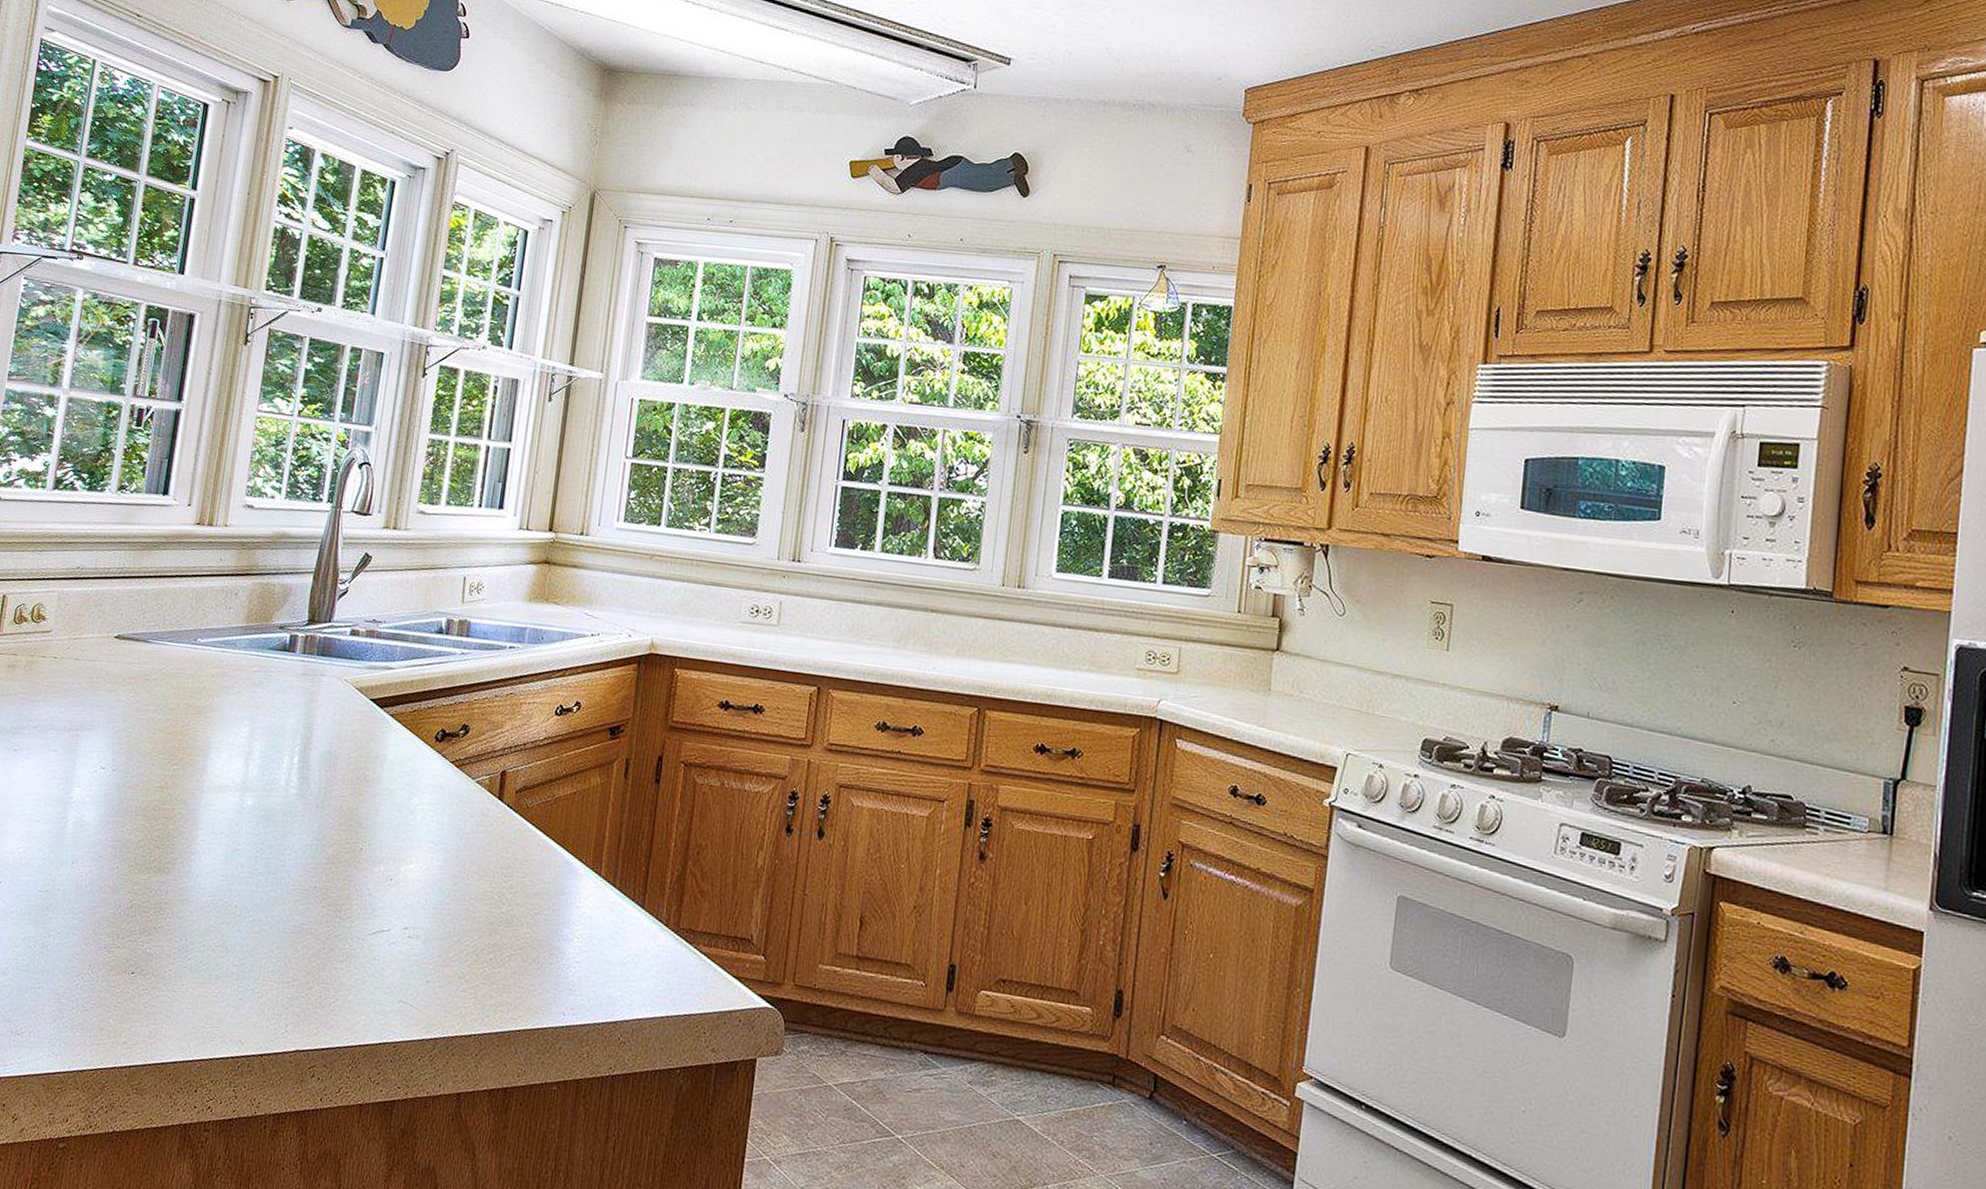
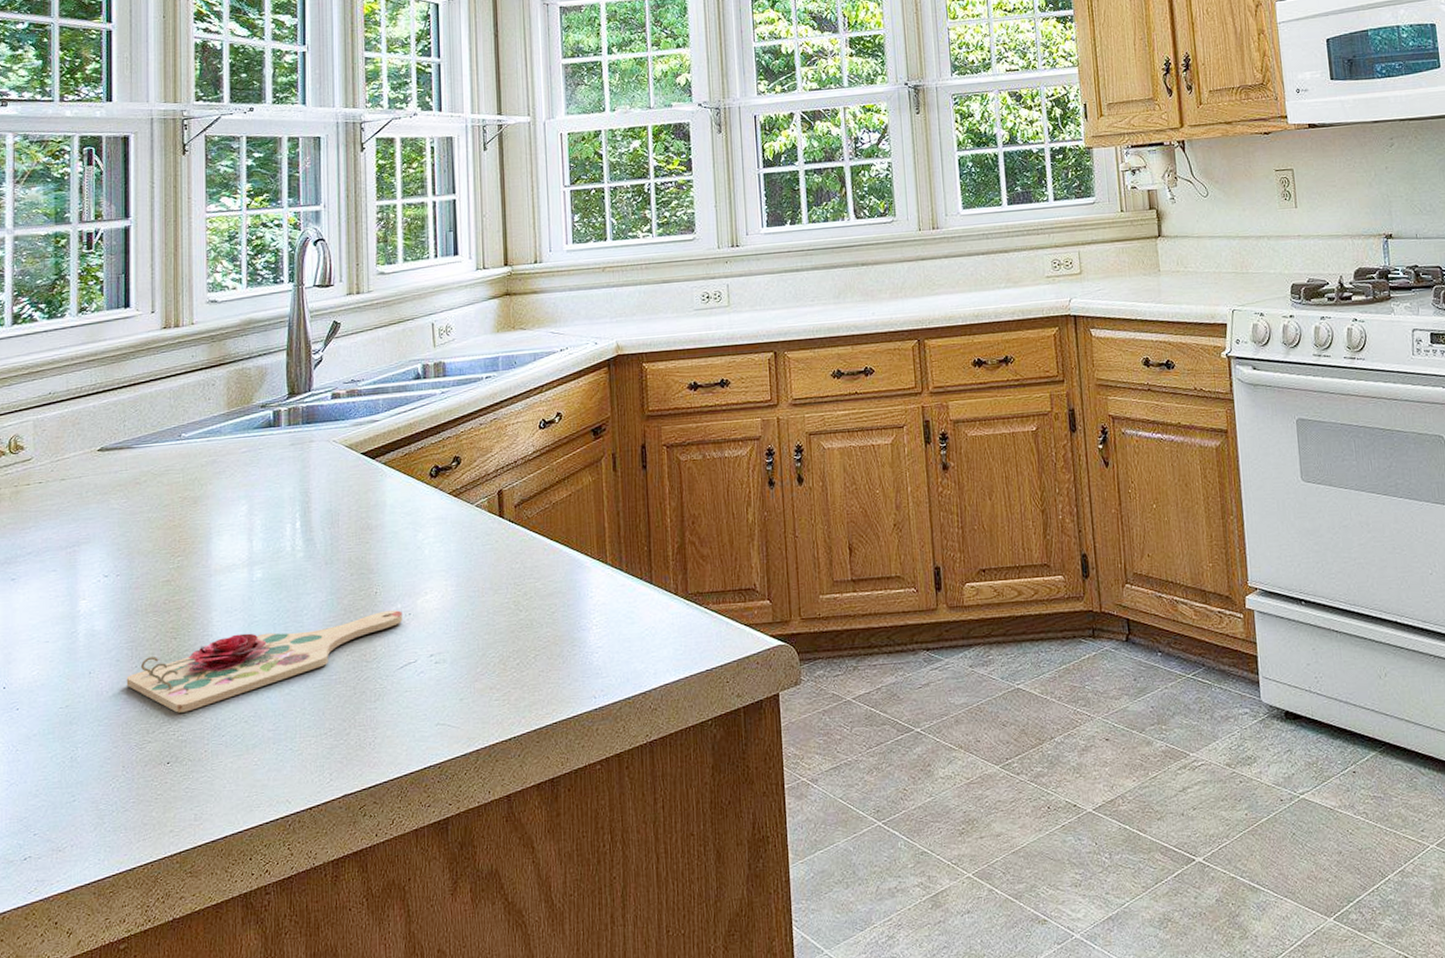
cutting board: none [105,858,384,926] -> present [126,610,403,713]

